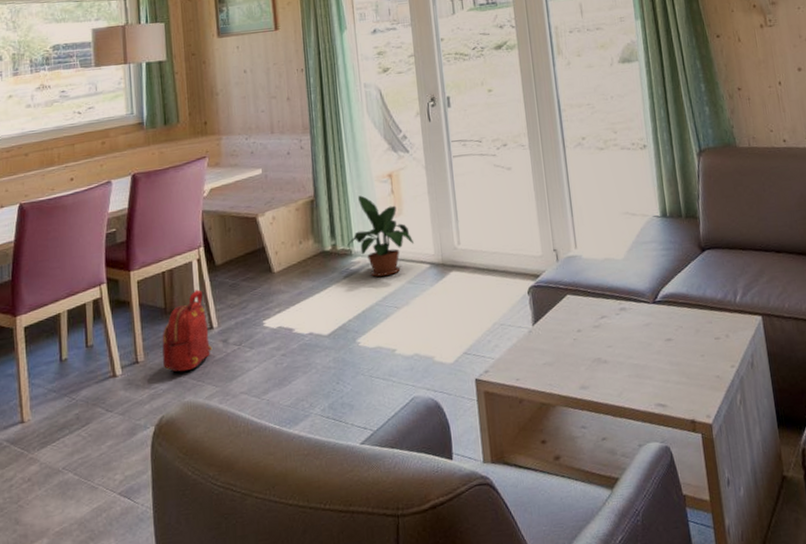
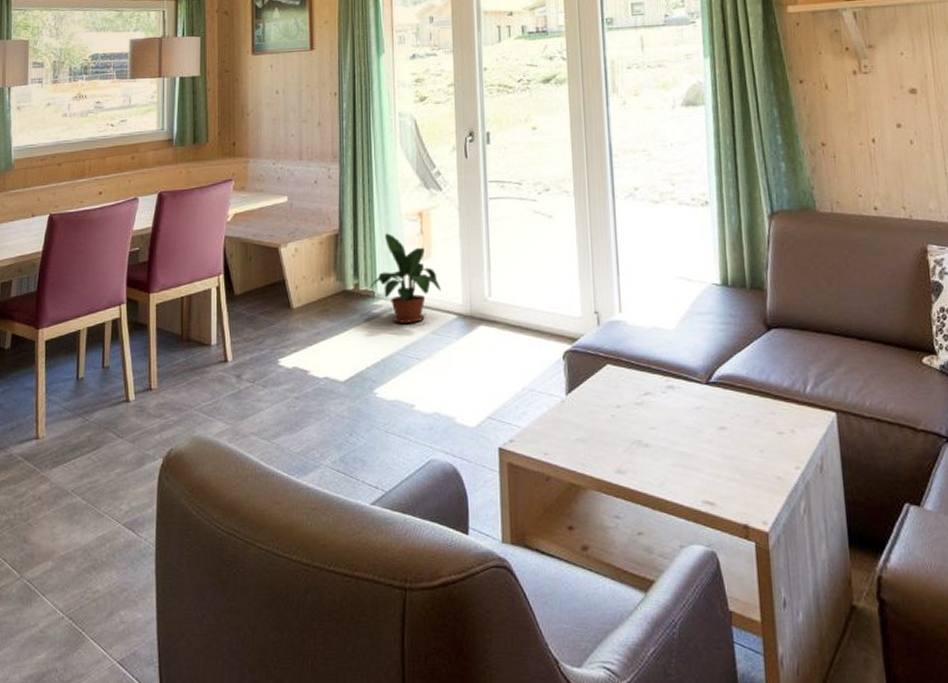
backpack: present [162,289,213,373] -> none [176,319,226,404]

